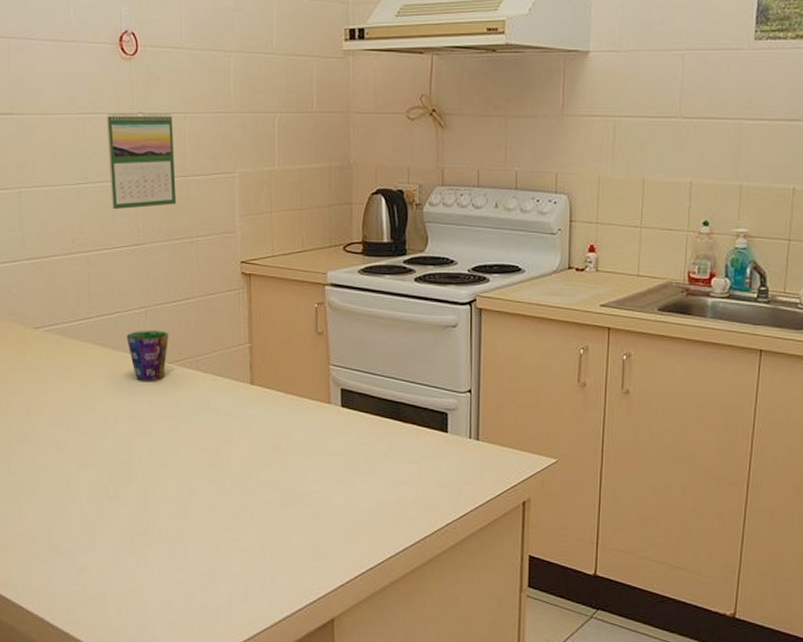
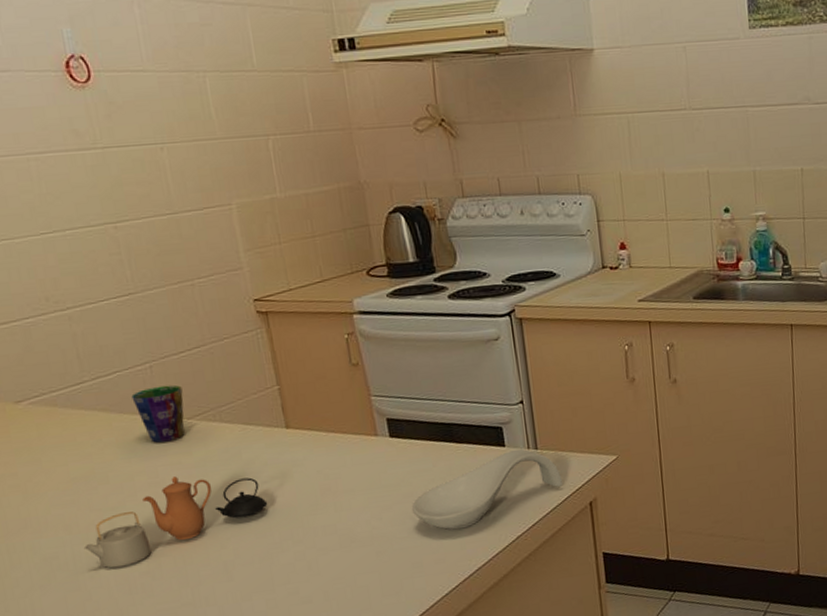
teapot: none [67,414,224,489] -> present [83,476,268,569]
calendar: present [106,111,177,210] -> none [64,145,168,259]
spoon rest: none [351,438,500,507] -> present [411,449,564,530]

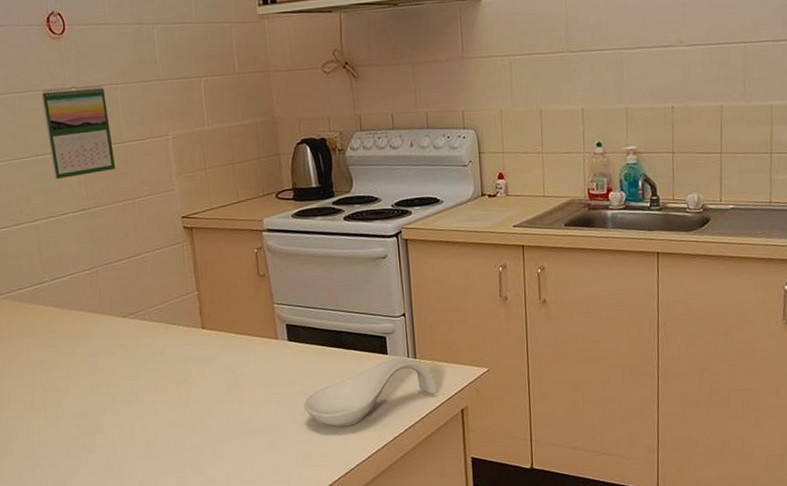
calendar: none [64,145,168,259] -> present [41,86,116,180]
teapot: present [83,476,268,569] -> none [35,366,184,441]
cup: present [131,384,185,443] -> none [80,287,121,336]

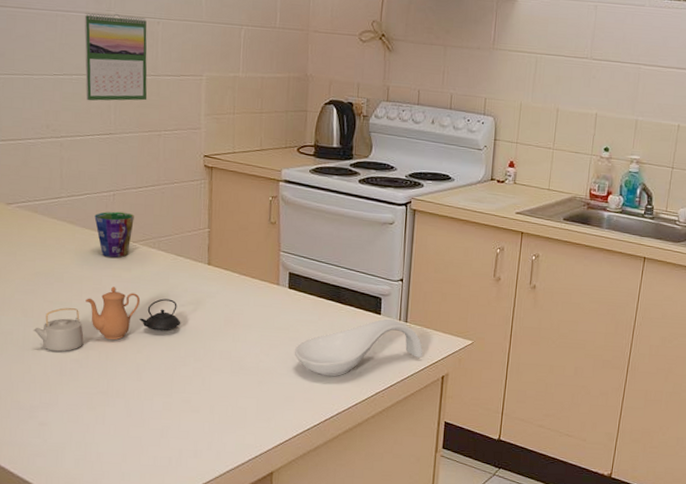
teapot: none [35,366,184,441] -> present [33,287,181,352]
cup: none [80,287,121,336] -> present [94,211,134,258]

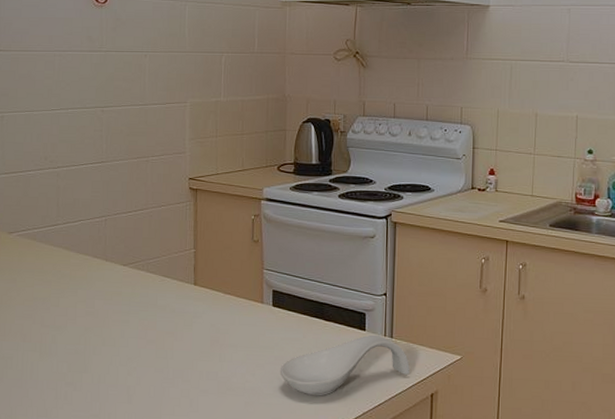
teapot: present [33,287,181,352] -> none [31,309,169,375]
calendar: present [84,13,148,101] -> none [79,50,136,133]
cup: present [94,211,134,258] -> none [88,236,124,281]

